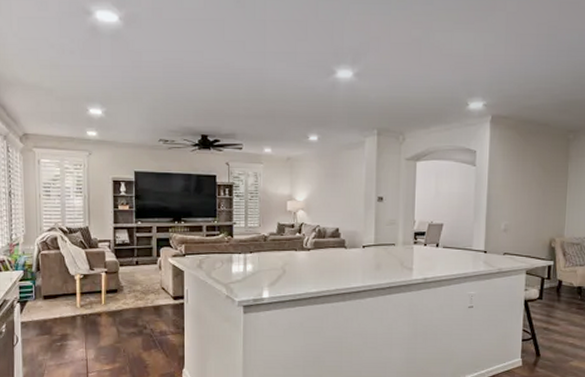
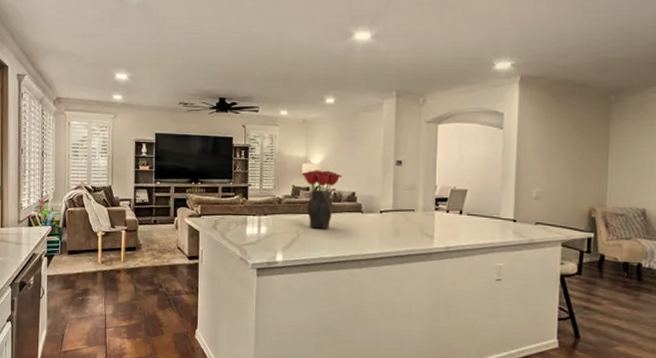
bouquet: none [287,207,326,265] -> present [302,170,342,229]

